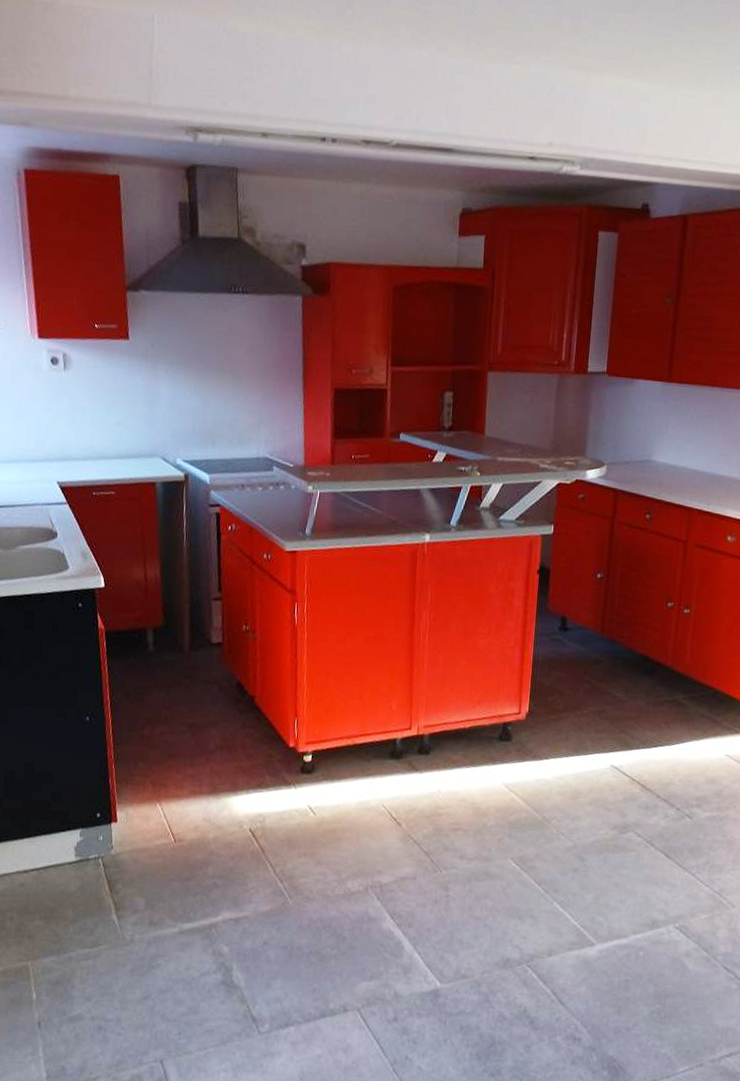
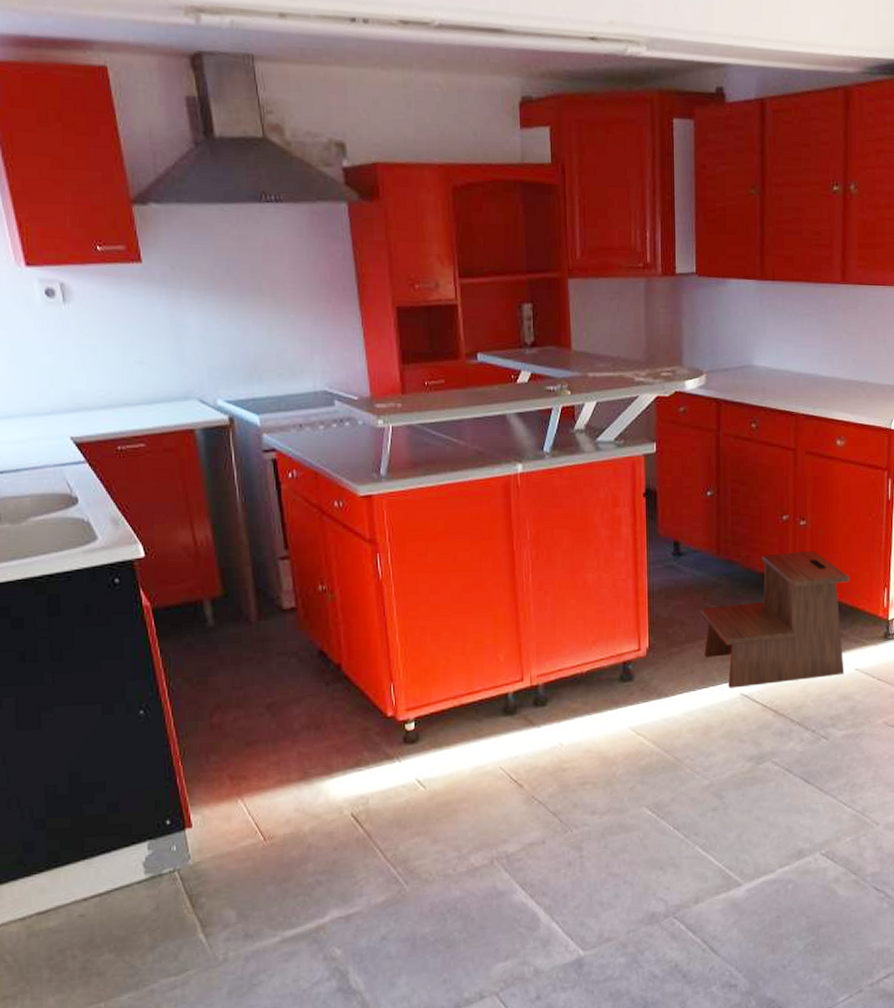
step stool: none [579,637,728,759] -> present [700,550,849,688]

